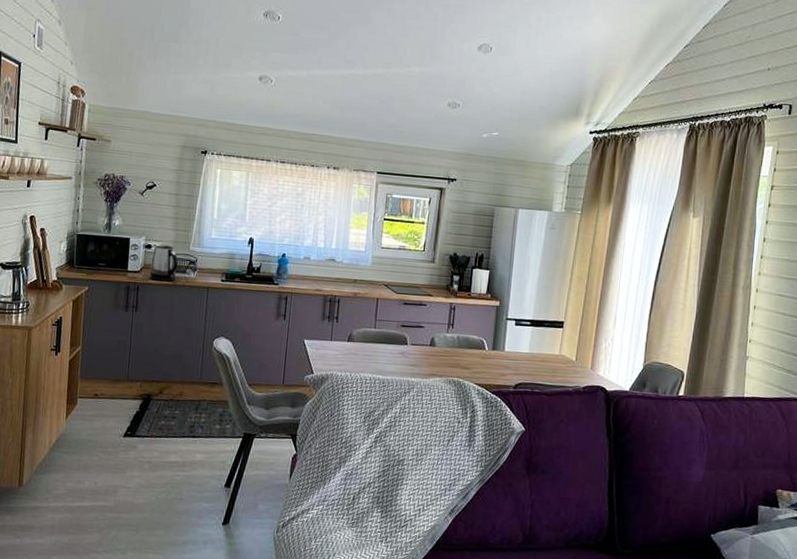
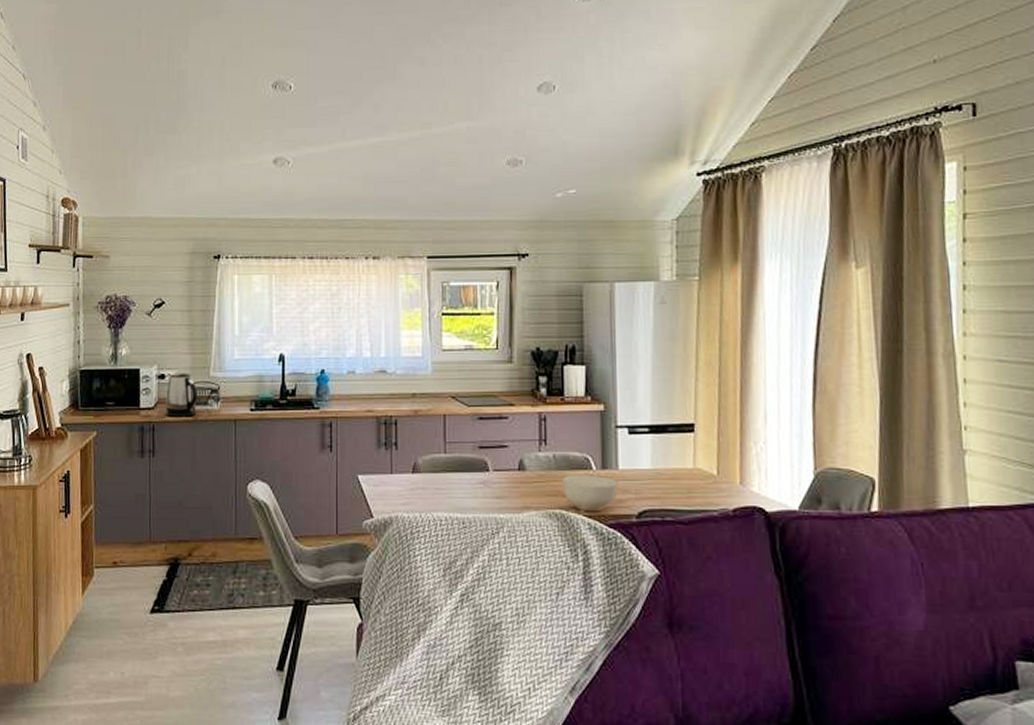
bowl: none [461,352,503,382] -> present [561,474,619,512]

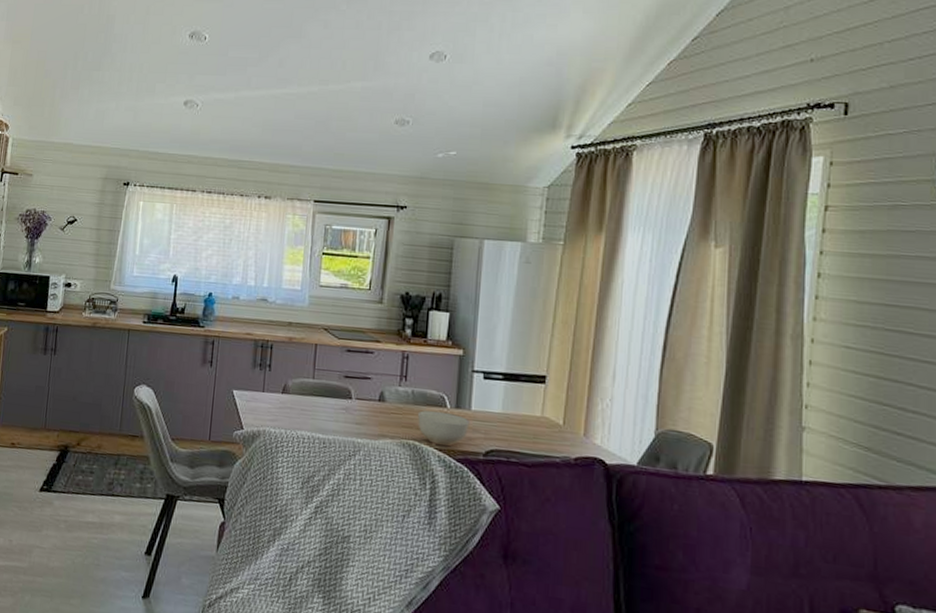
kettle: present [165,372,198,418] -> none [68,283,99,324]

